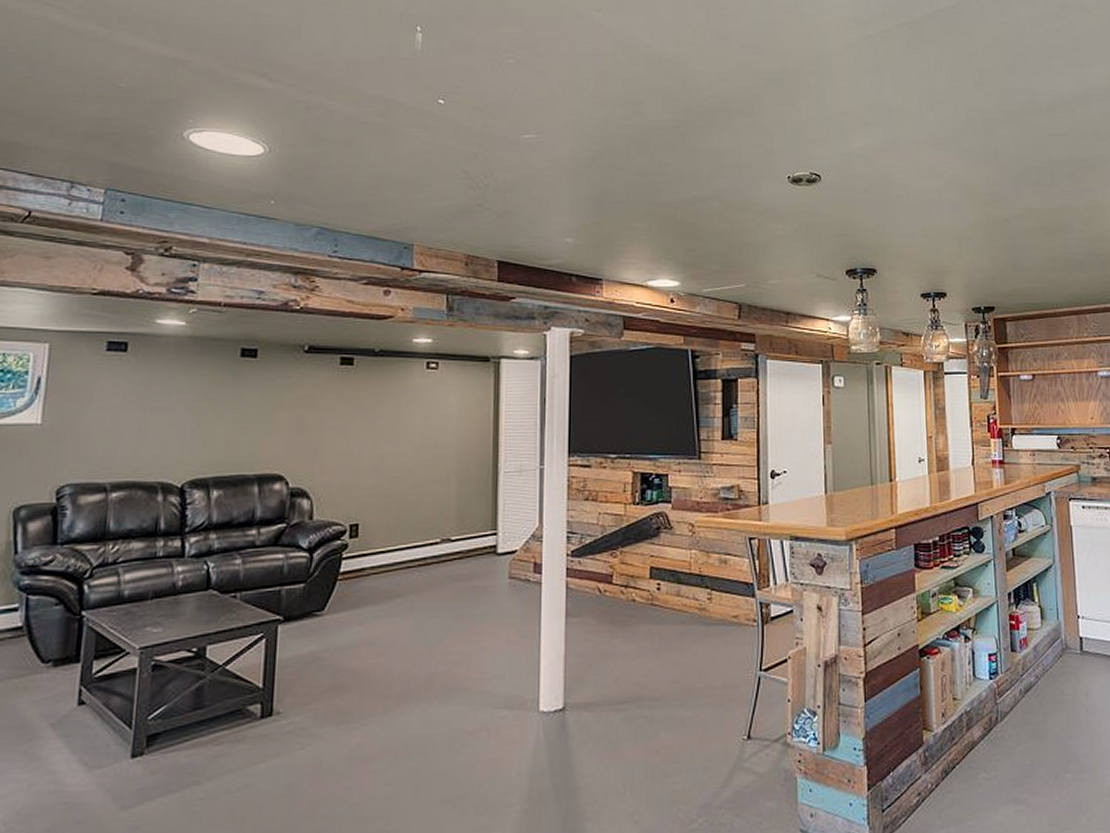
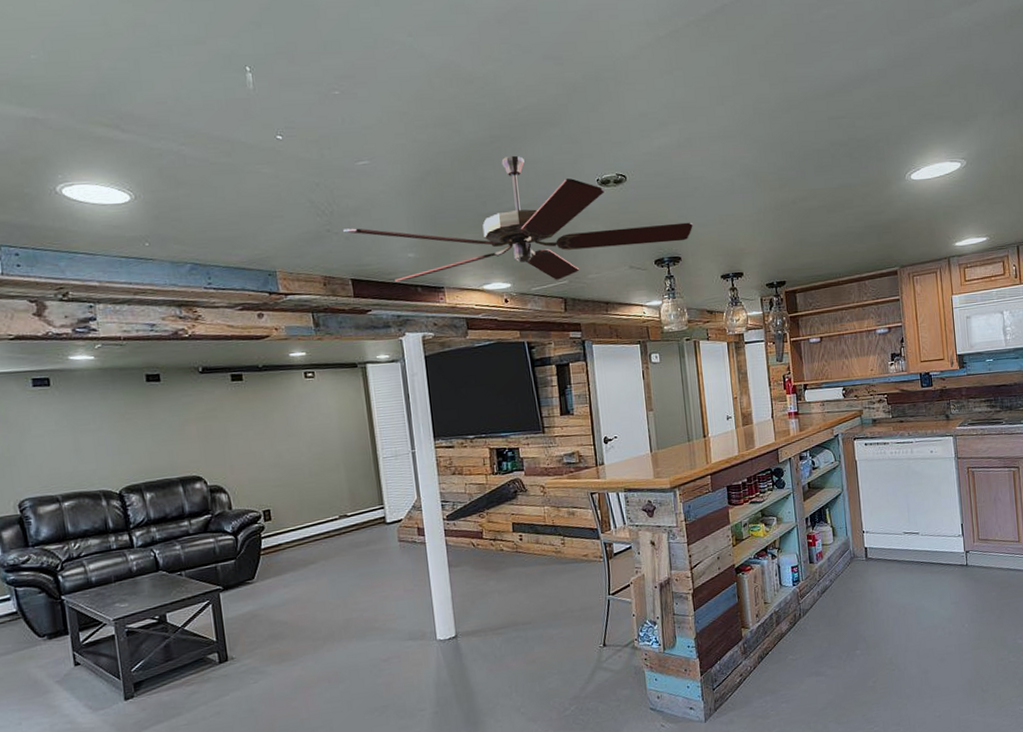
ceiling fan: none [497,143,892,283] -> present [343,155,693,282]

